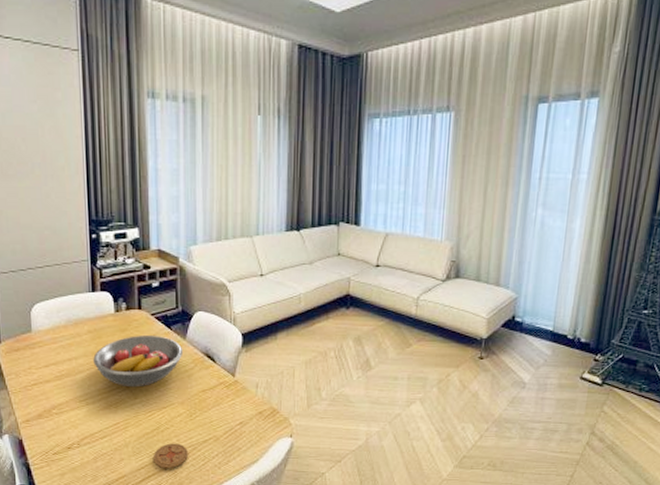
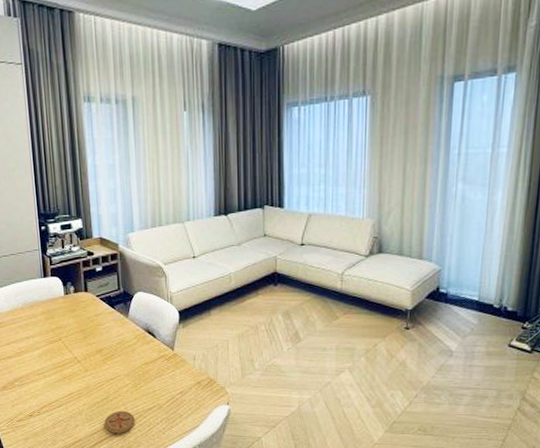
fruit bowl: present [93,336,184,388] -> none [48,315,127,362]

